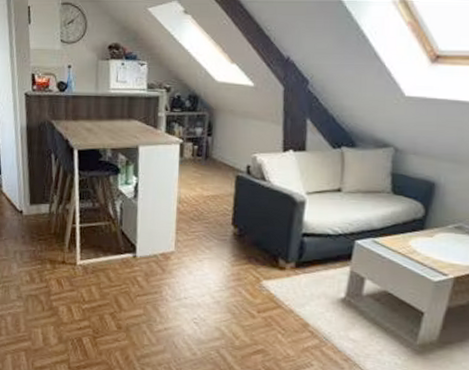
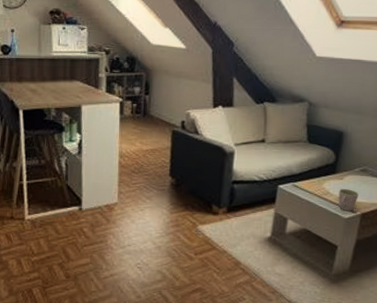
mug: none [426,247,451,274] -> present [338,188,358,212]

